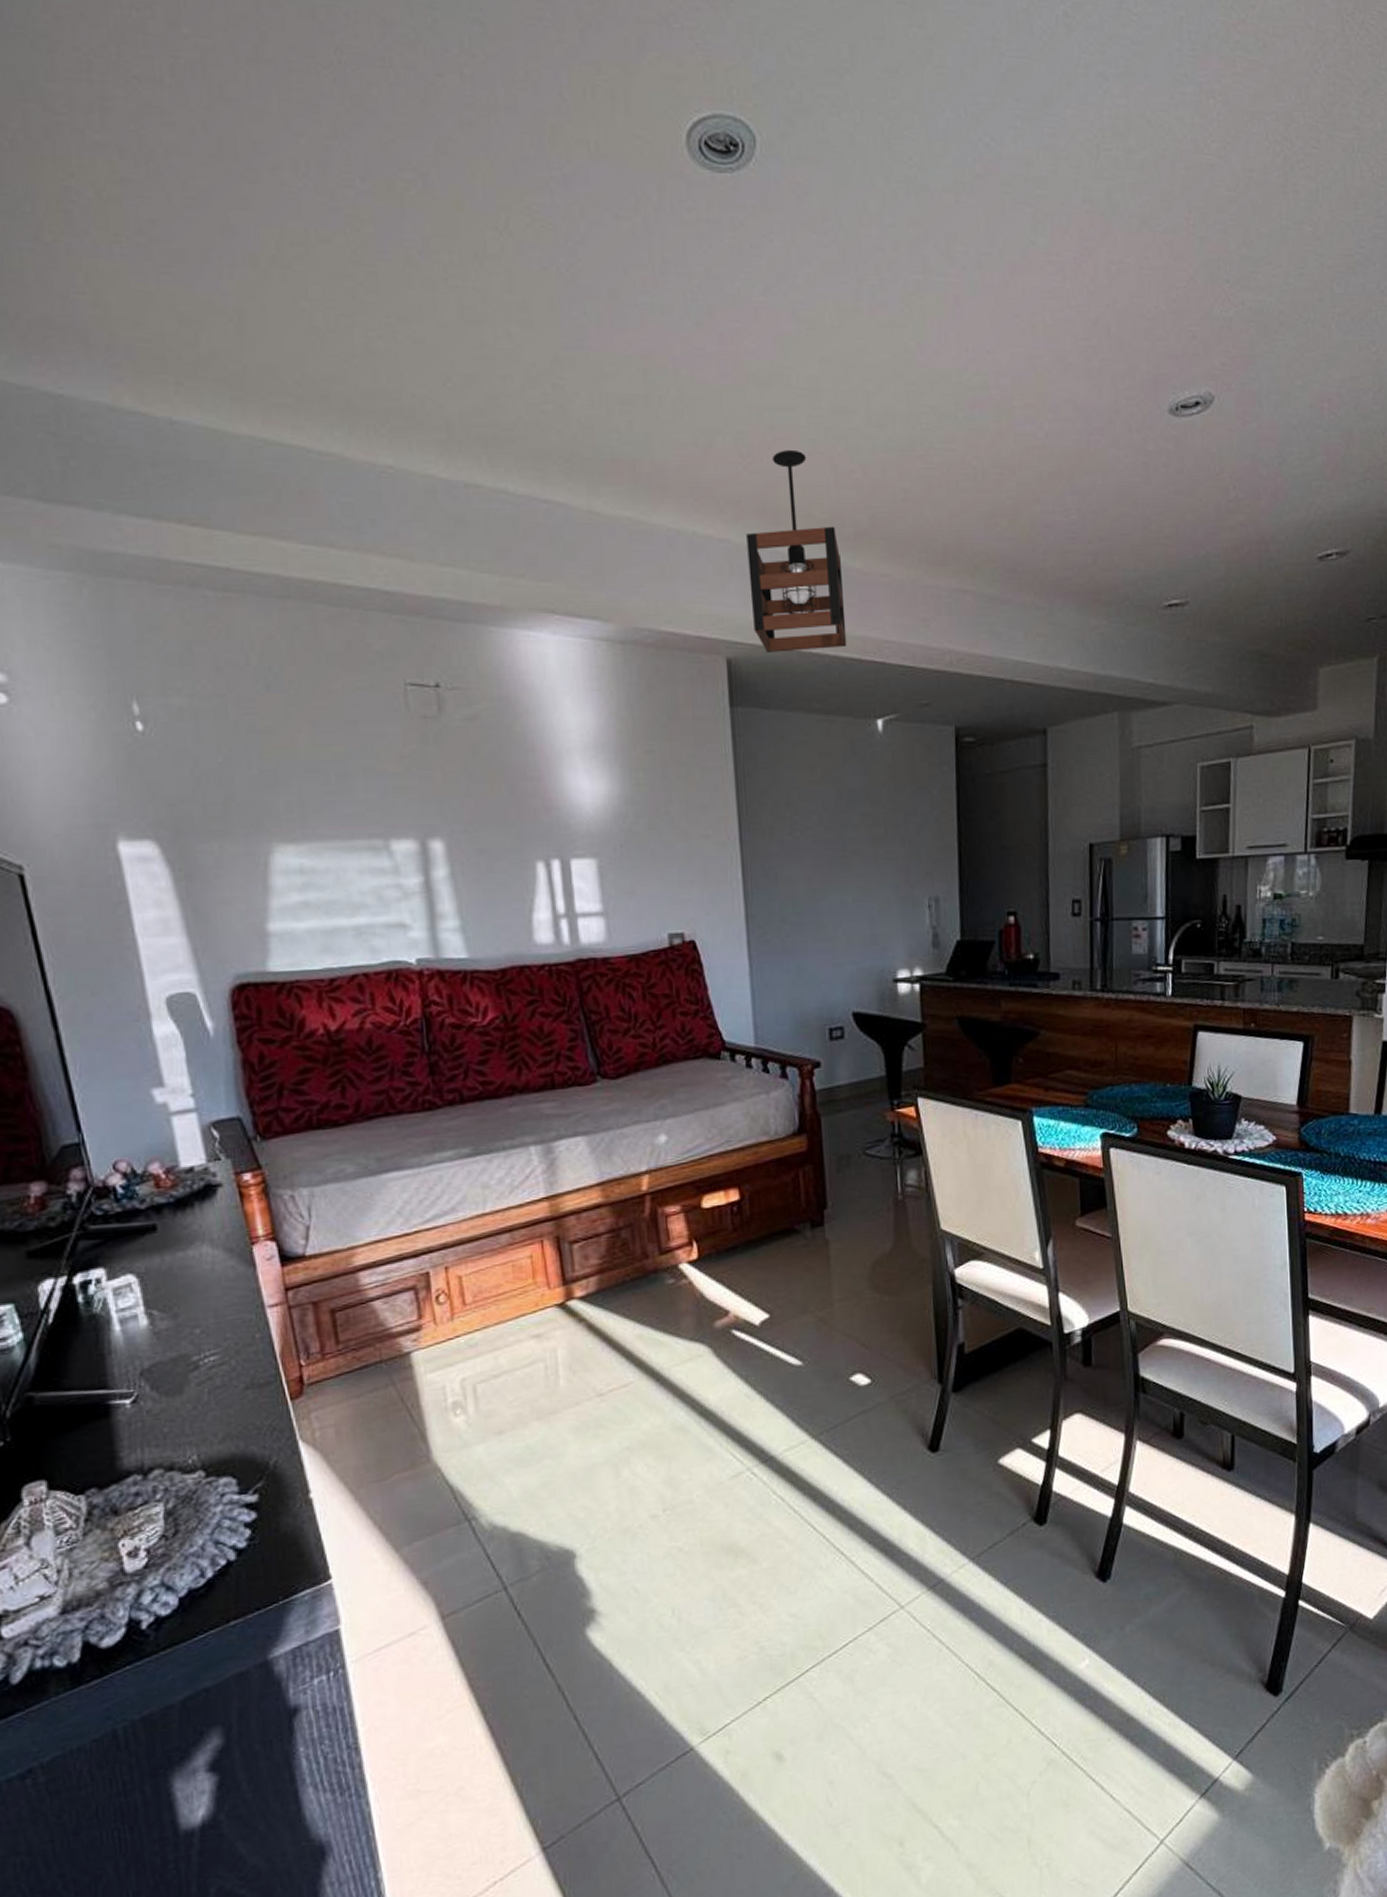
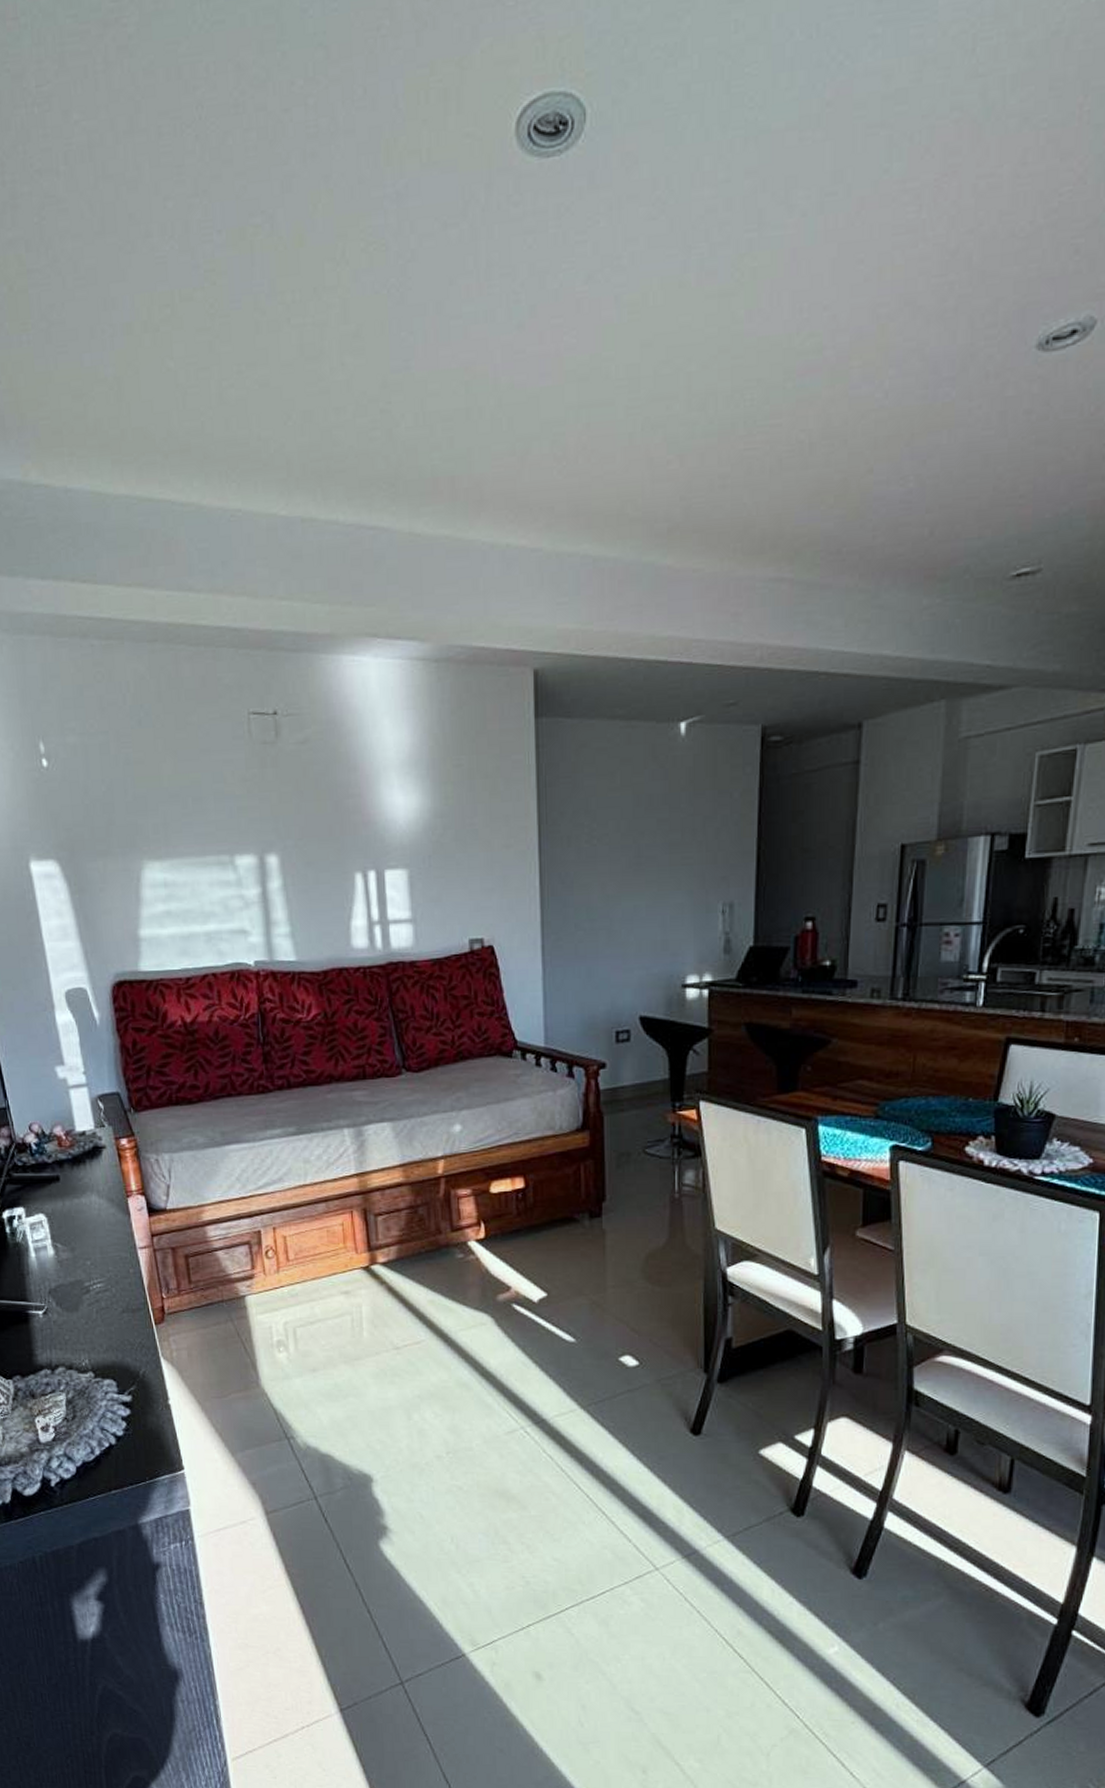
pendant light: present [746,449,847,652] -> none [558,446,654,661]

